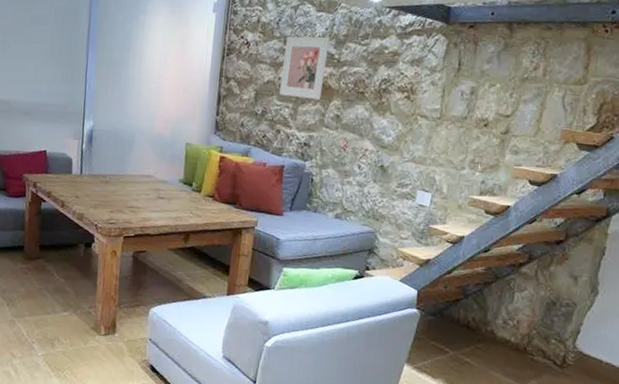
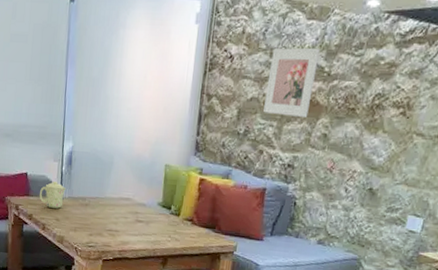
mug: none [59,158,87,186] -> present [39,180,67,209]

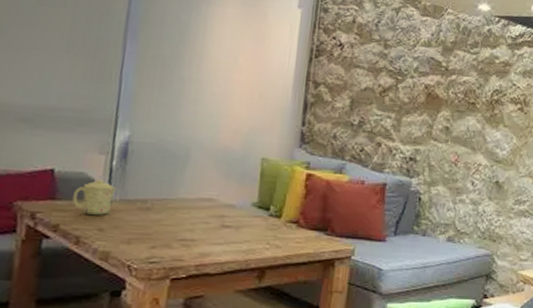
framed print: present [263,47,320,118] -> none [380,40,436,111]

